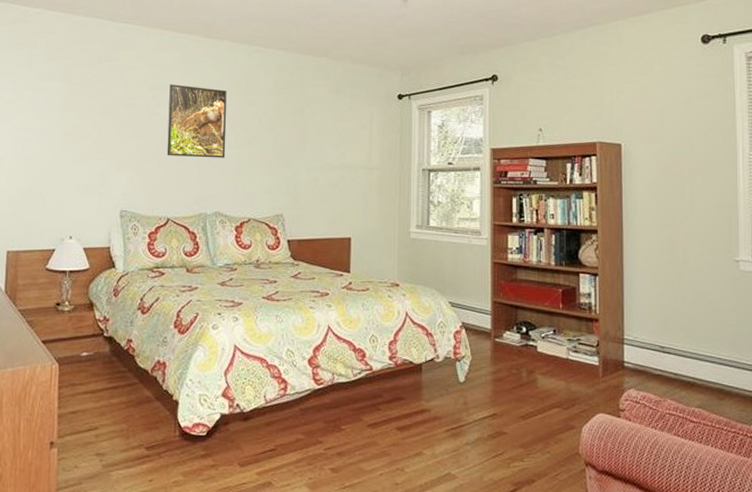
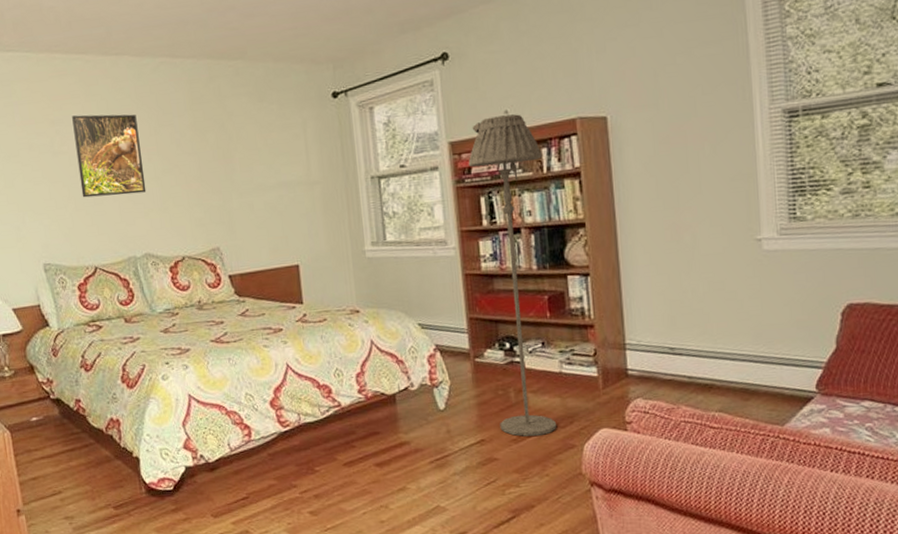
floor lamp: none [505,132,567,414] -> present [468,114,557,437]

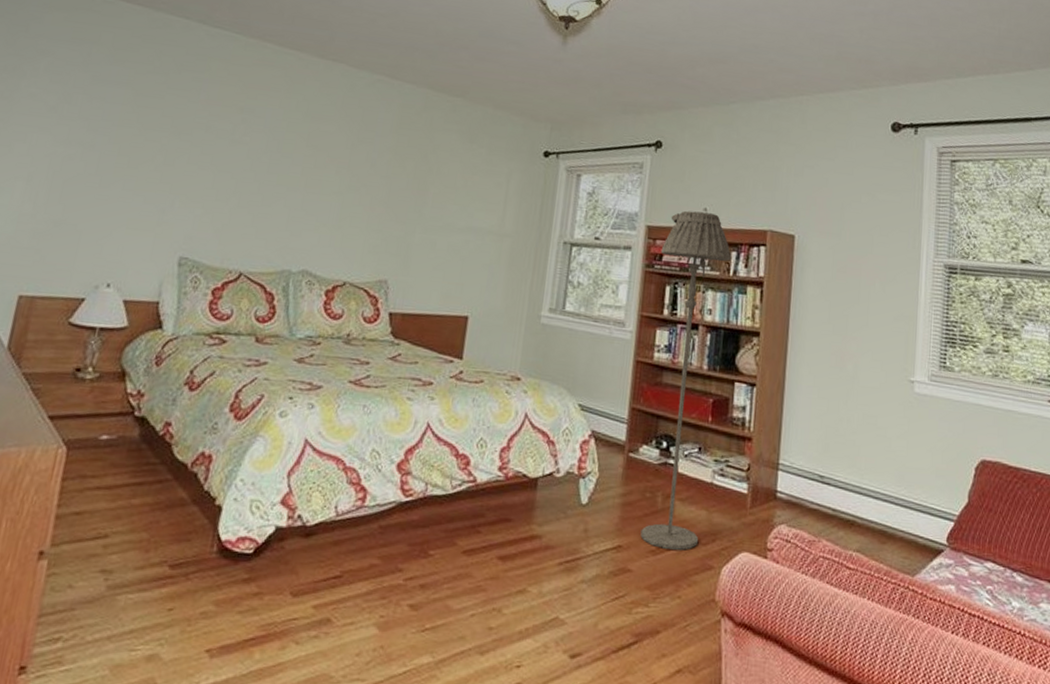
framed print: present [72,114,146,198] -> none [249,108,337,205]

